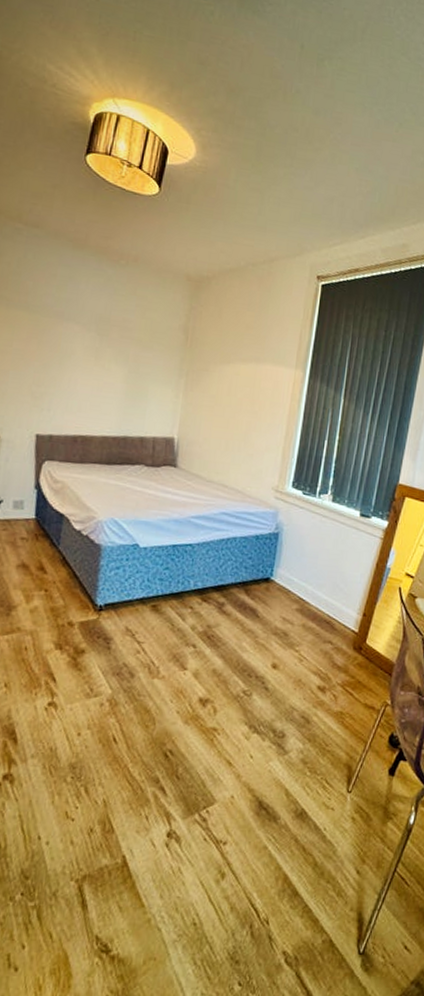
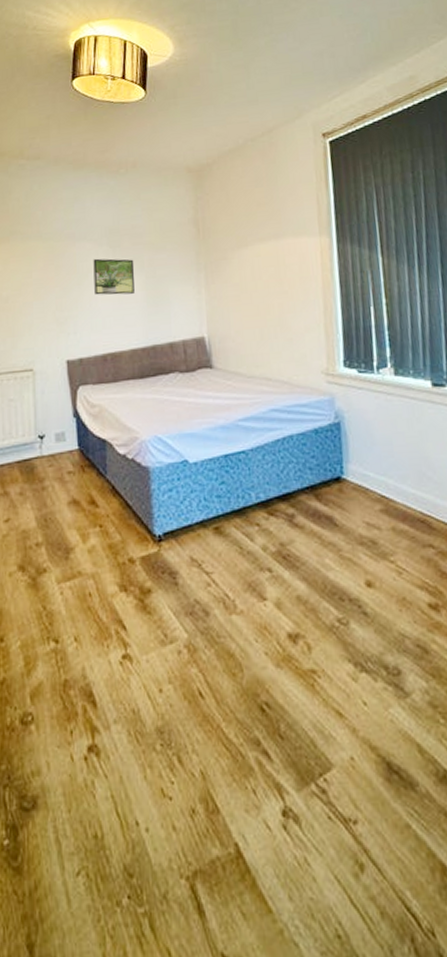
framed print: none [75,342,120,384] -> present [93,258,135,295]

